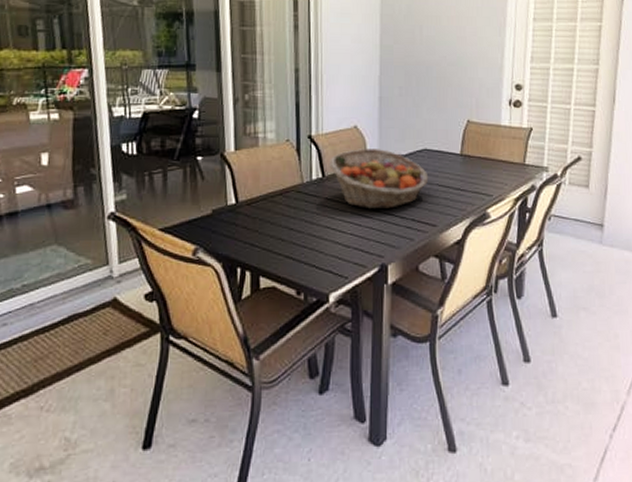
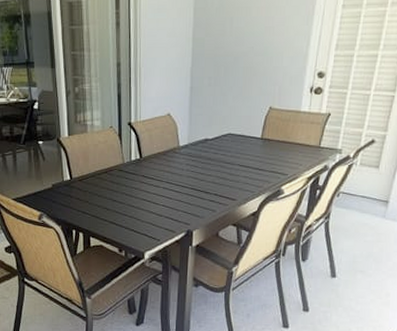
fruit basket: present [329,149,429,210] -> none [146,134,231,186]

